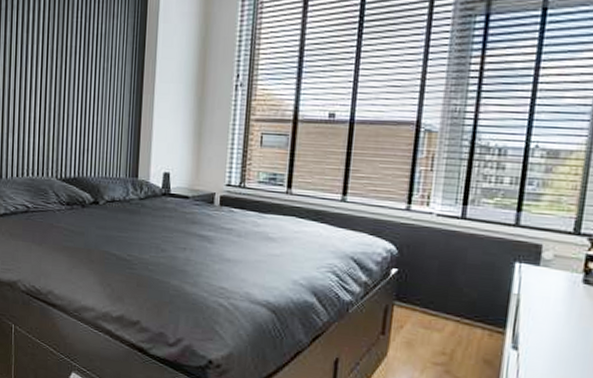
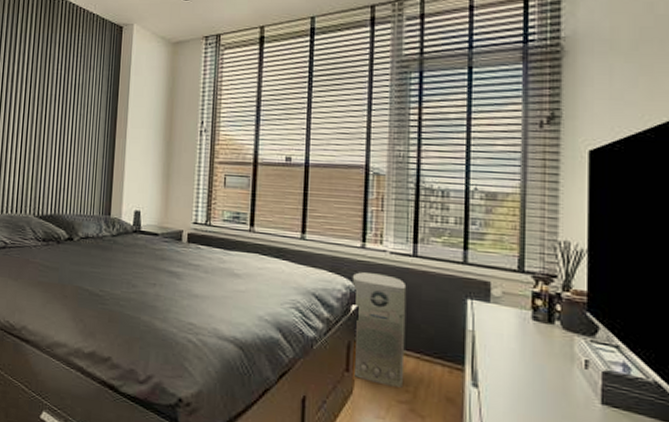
air purifier: none [389,235,452,350] -> present [351,272,407,388]

